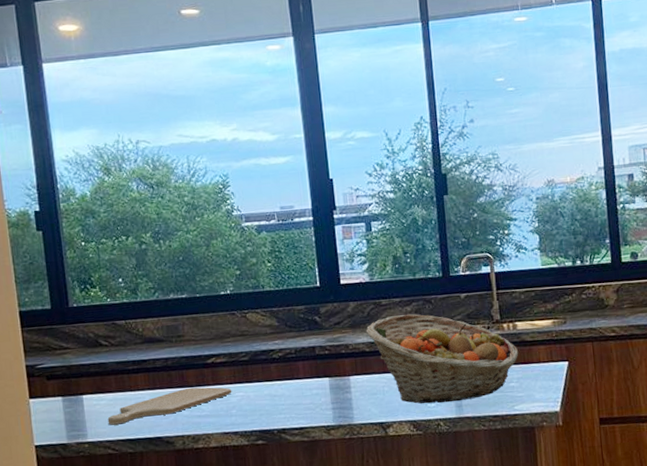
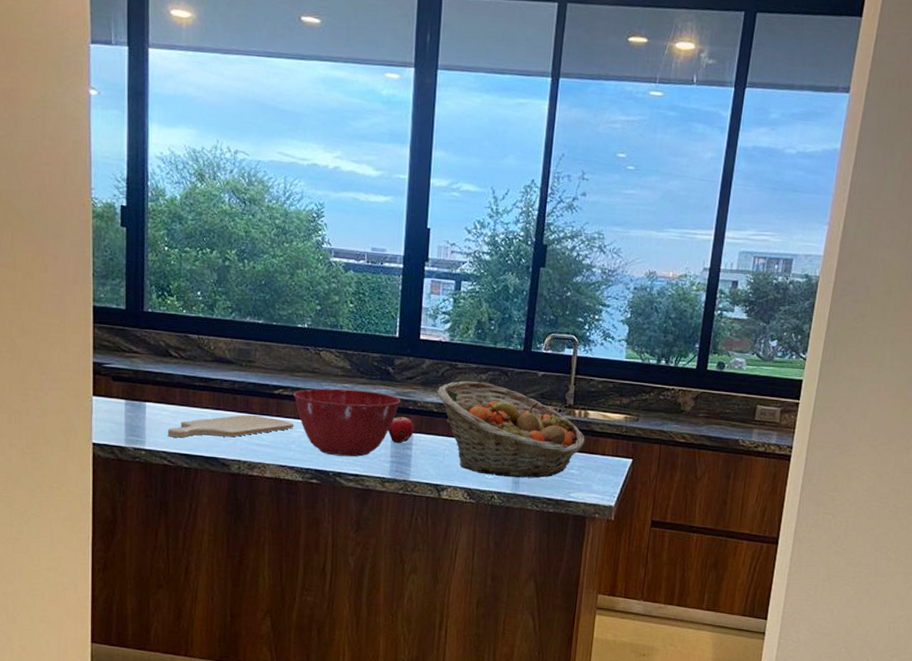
mixing bowl: none [226,343,332,414] -> present [293,388,401,457]
apple: none [325,361,350,390] -> present [388,416,414,444]

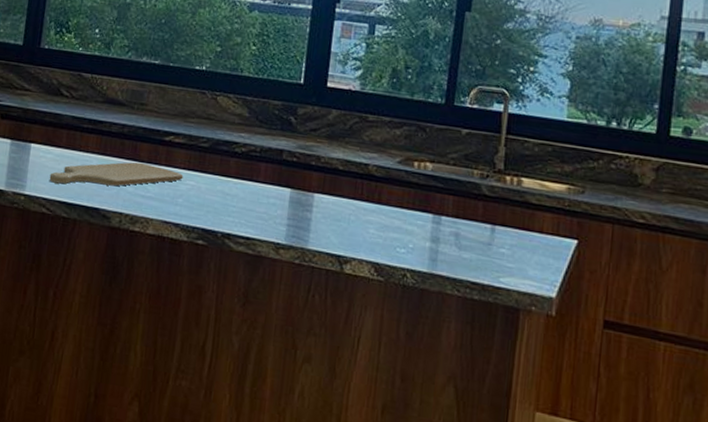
mixing bowl: present [293,388,401,457] -> none [185,136,302,217]
apple: present [388,416,414,444] -> none [286,172,316,205]
fruit basket: present [437,381,586,479] -> none [343,136,519,256]

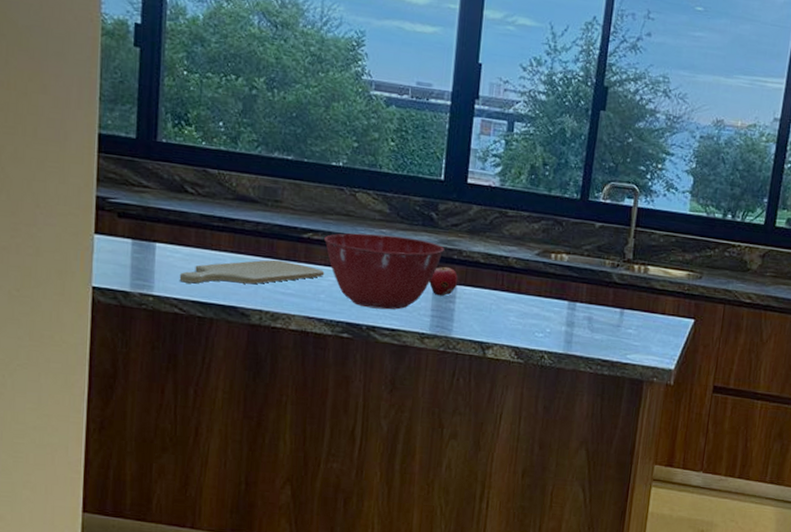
mixing bowl: none [185,136,302,217] -> present [324,233,444,310]
apple: none [286,172,316,205] -> present [429,266,459,297]

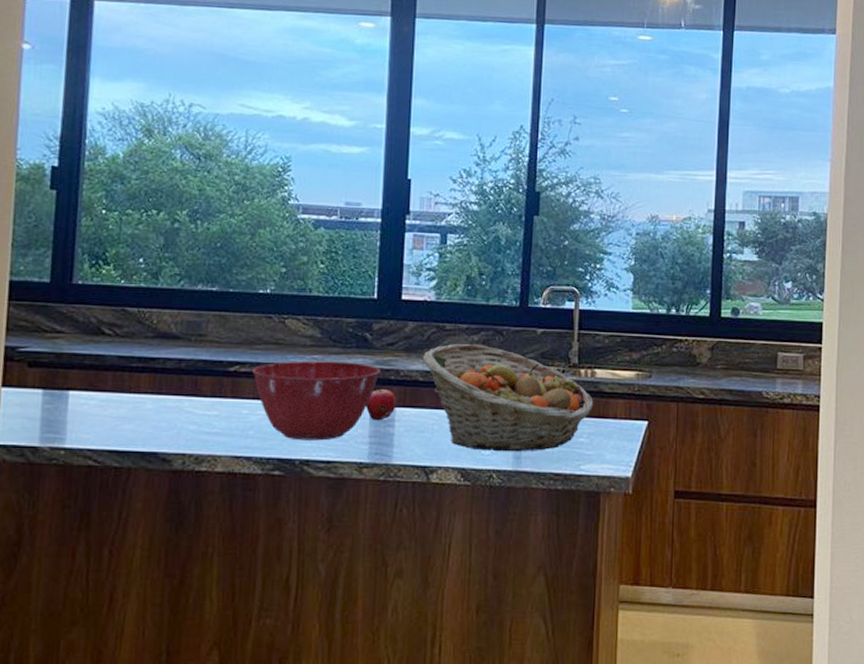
chopping board: present [179,259,325,285] -> none [94,397,253,431]
fruit basket: none [484,230,645,338] -> present [422,343,594,452]

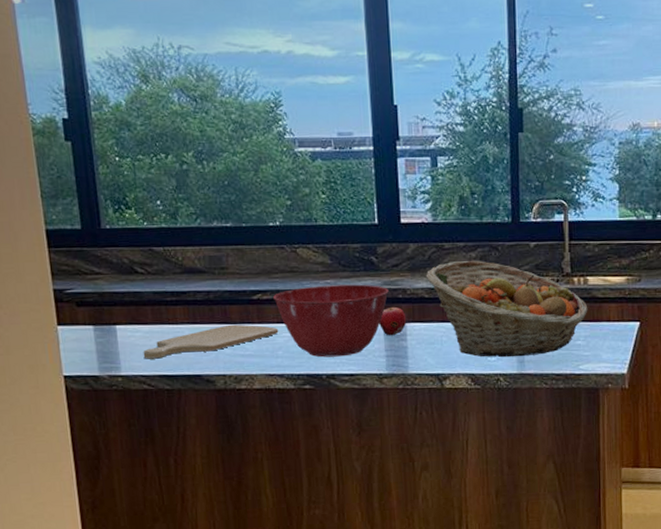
chopping board: none [94,397,253,431] -> present [143,324,279,359]

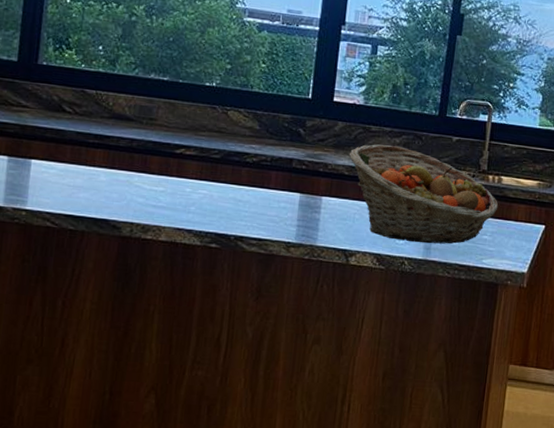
chopping board: present [143,324,279,359] -> none [53,174,196,198]
mixing bowl: present [273,284,389,358] -> none [196,148,311,221]
apple: present [379,306,407,336] -> none [296,178,324,207]

